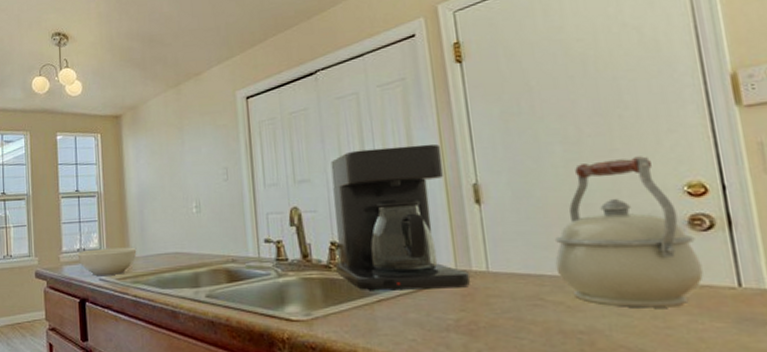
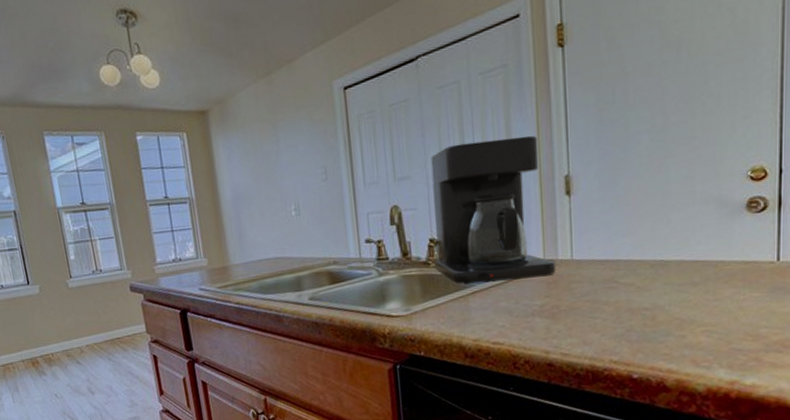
bowl: present [77,247,137,276] -> none [173,254,236,286]
kettle: present [555,156,704,308] -> none [631,143,751,285]

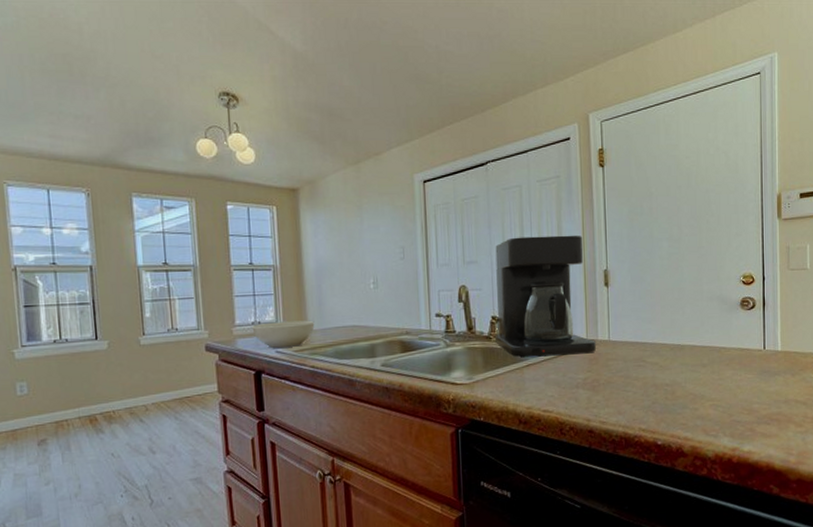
bowl: none [173,254,236,286] -> present [252,320,315,348]

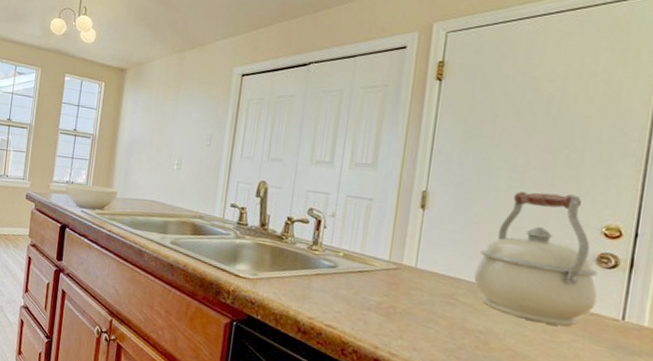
coffee maker: present [495,235,596,358] -> none [287,141,404,277]
kettle: none [655,253,745,366] -> present [473,191,598,327]

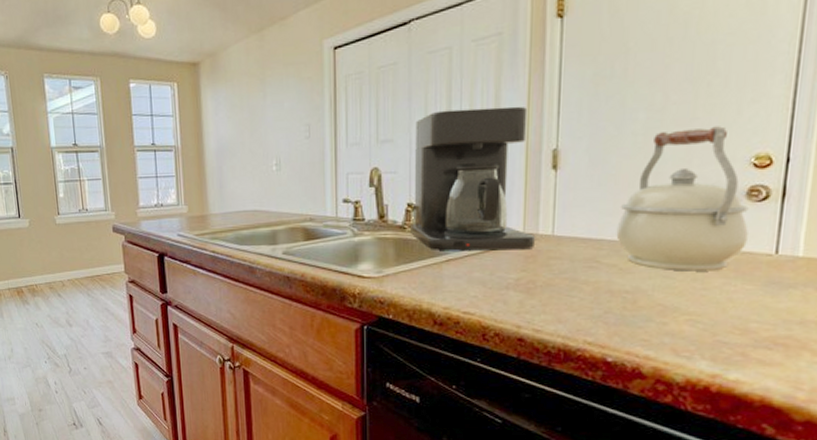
bowl: present [65,183,118,210] -> none [155,203,215,231]
coffee maker: none [287,141,404,277] -> present [411,106,535,252]

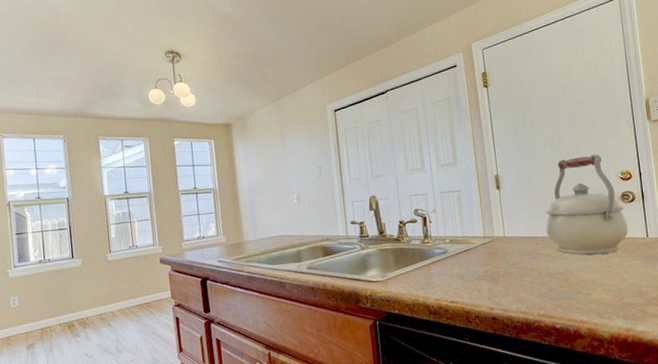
coffee maker: present [411,106,535,252] -> none [398,146,493,256]

